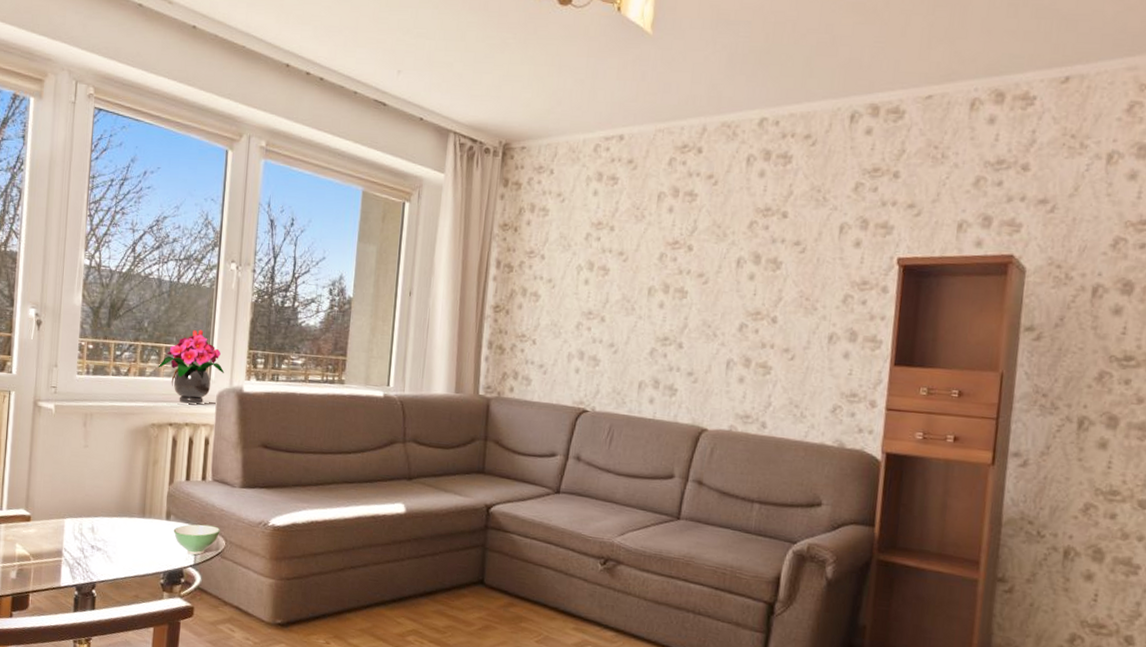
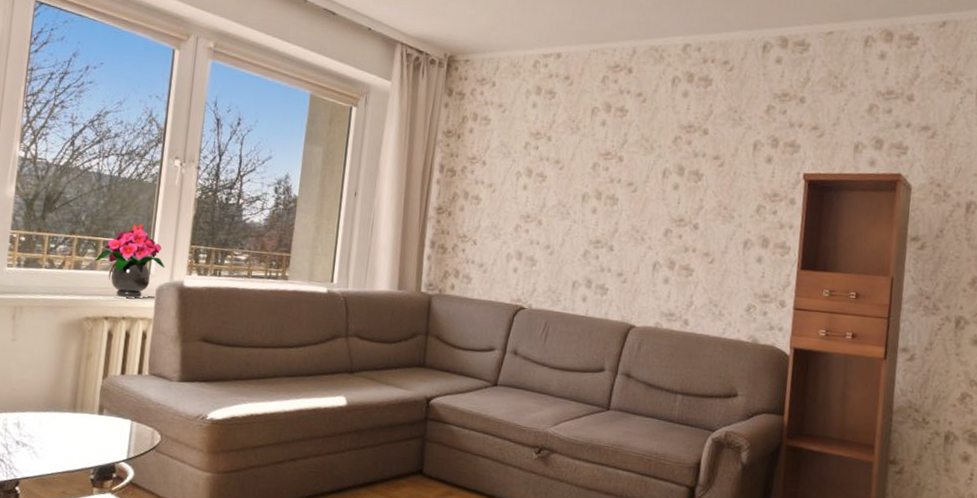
bowl: present [173,524,221,556] -> none [106,418,156,450]

